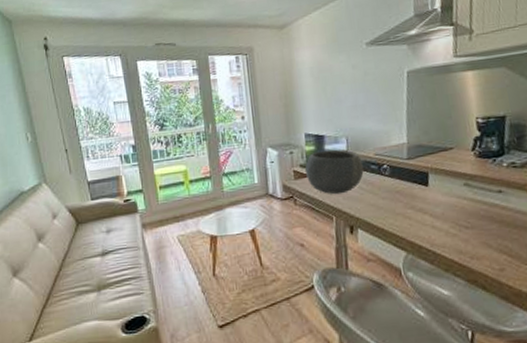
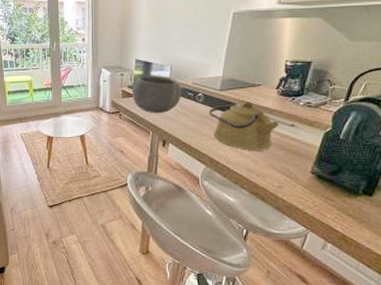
kettle: none [398,169,485,228] -> present [208,102,280,150]

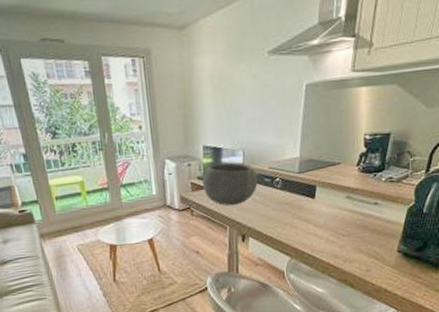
kettle: present [208,102,280,150] -> none [288,182,363,236]

